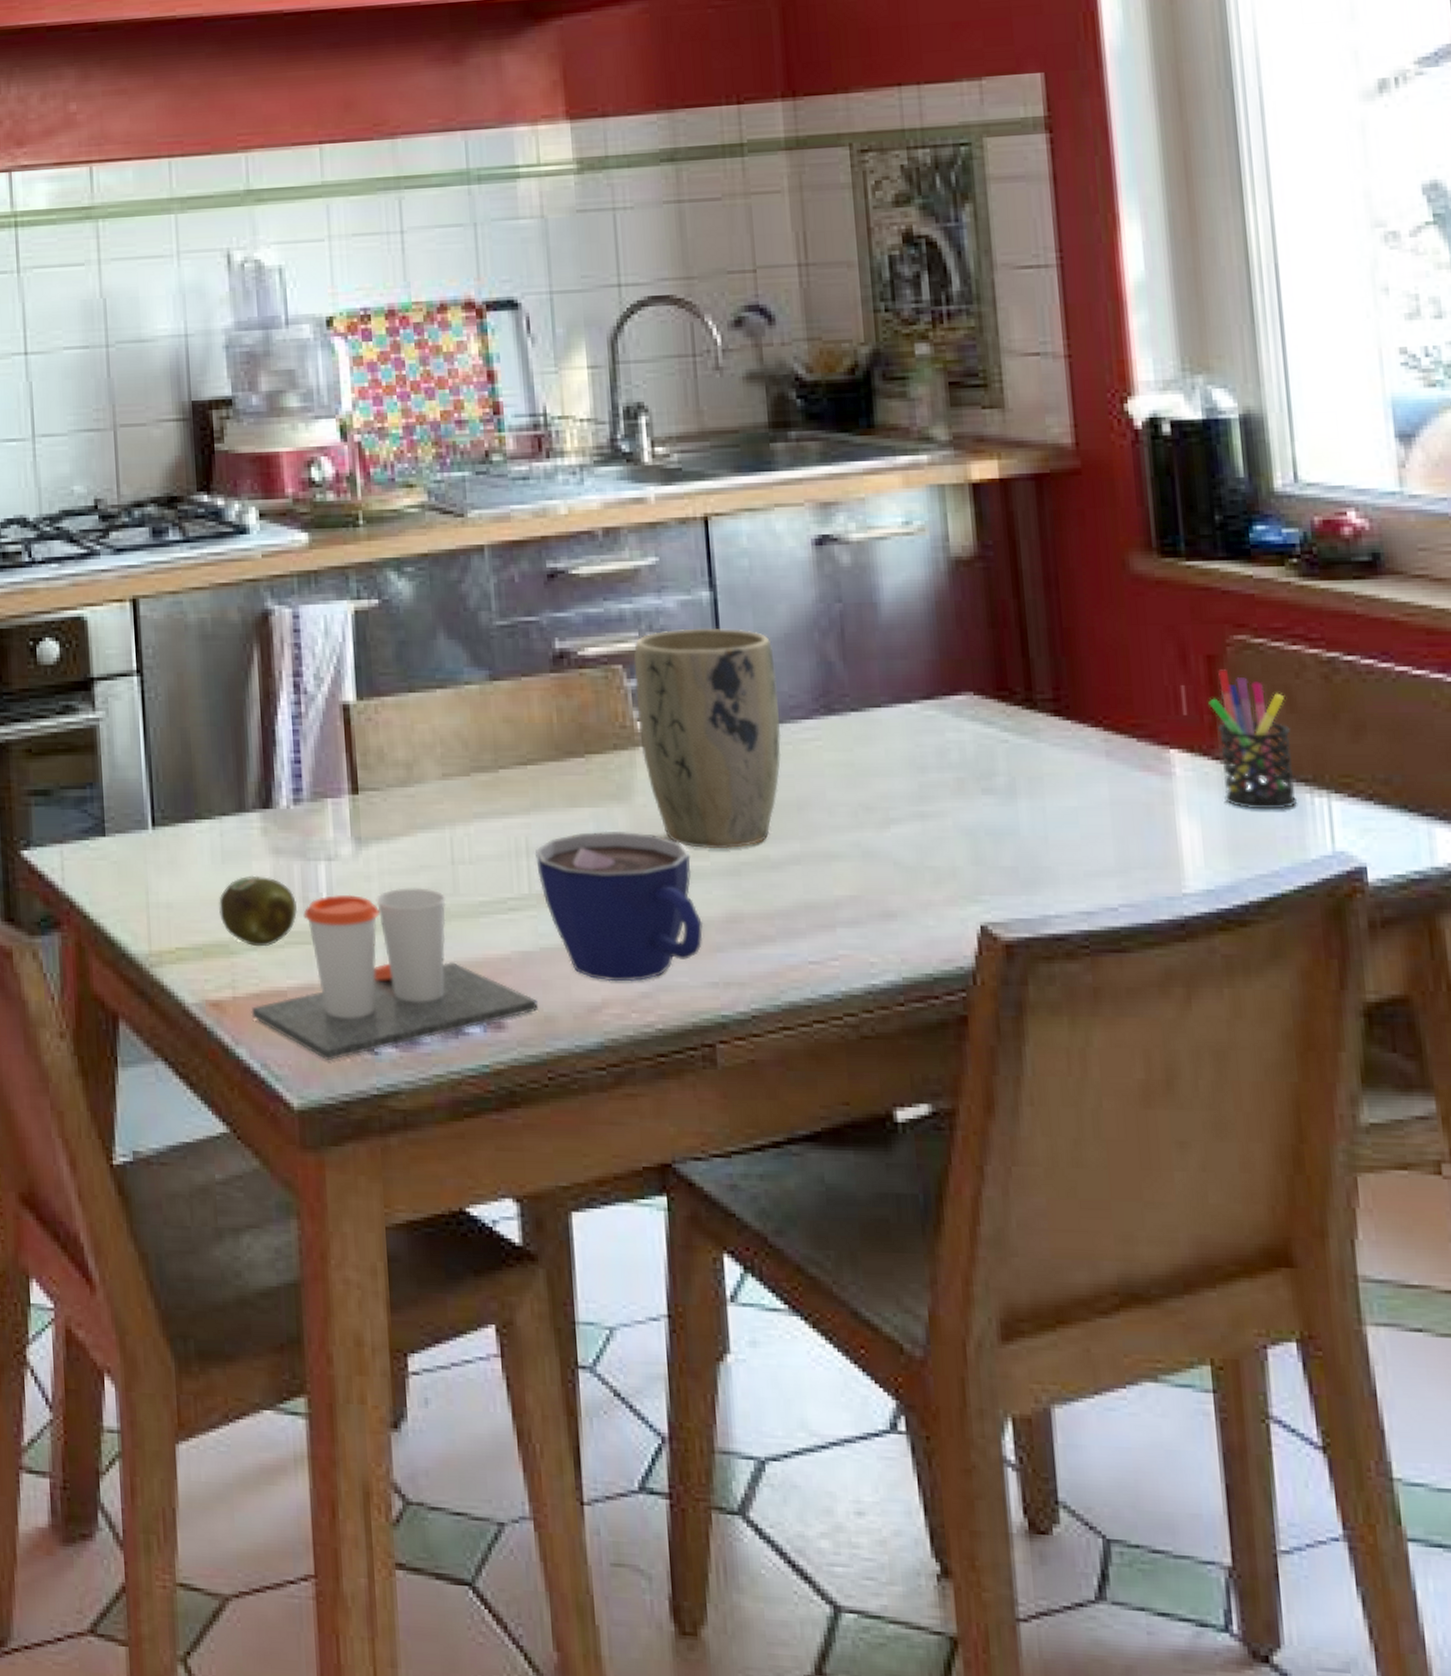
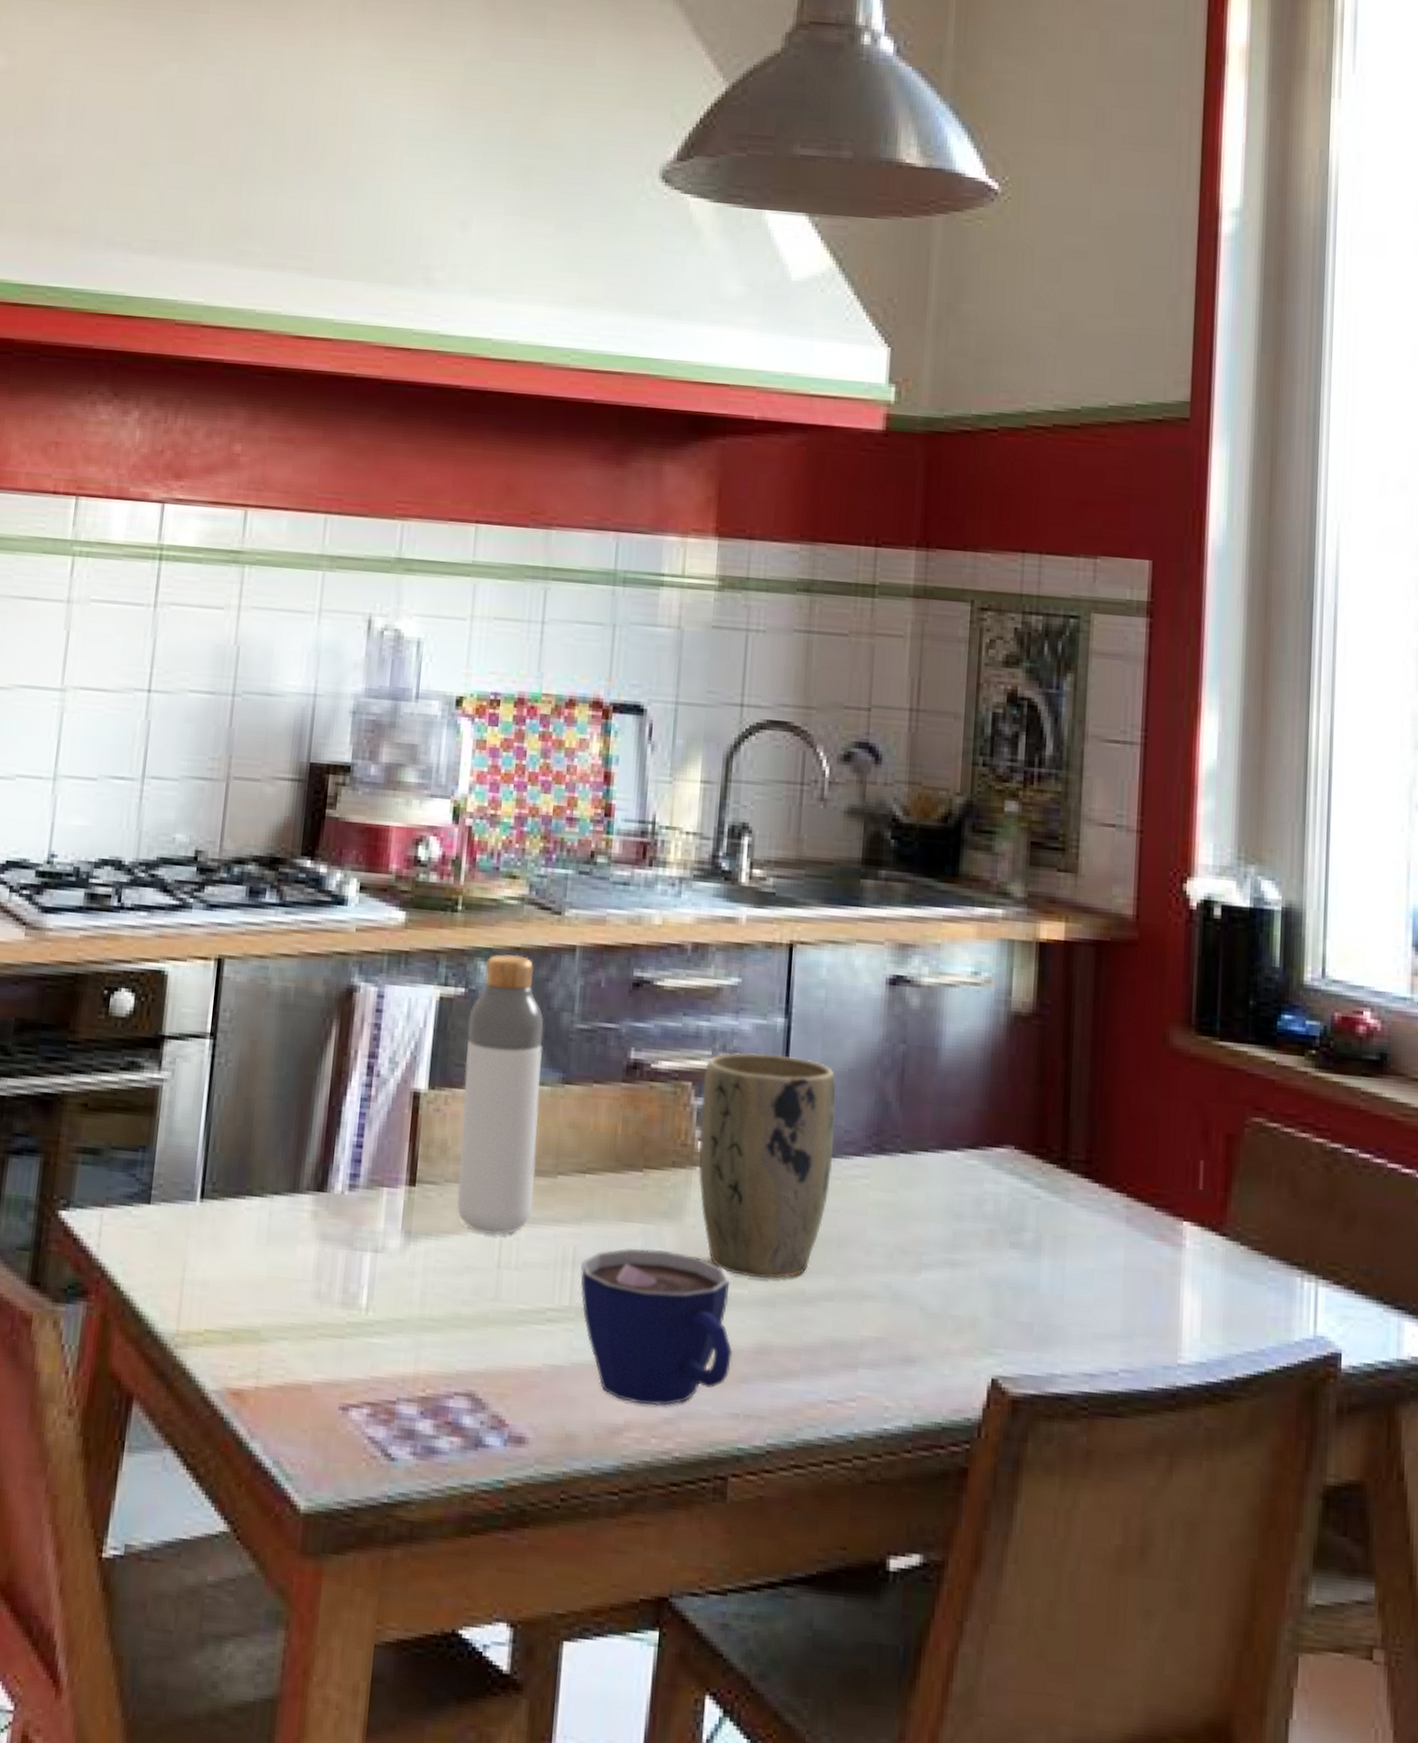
fruit: present [219,875,298,947] -> none [255,1260,336,1337]
cup: present [251,888,538,1060] -> none [271,1287,561,1463]
bottle: none [386,560,478,833] -> present [457,954,544,1235]
pen holder: present [1208,669,1298,810] -> none [1223,1149,1291,1291]

